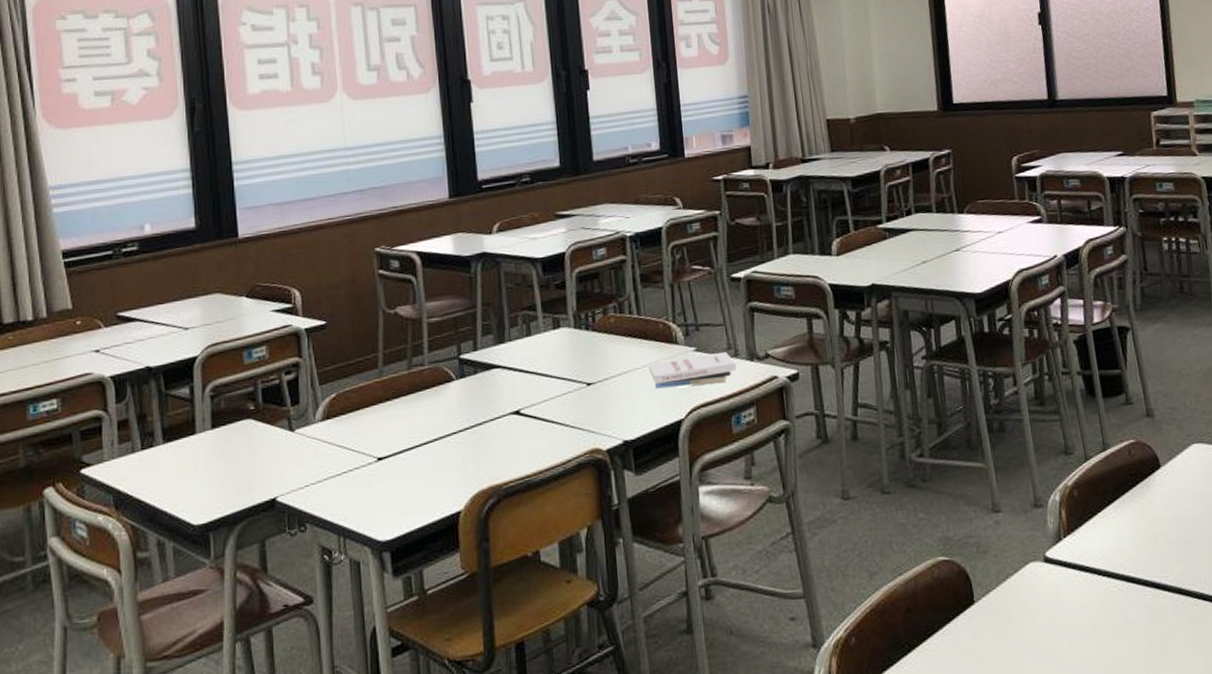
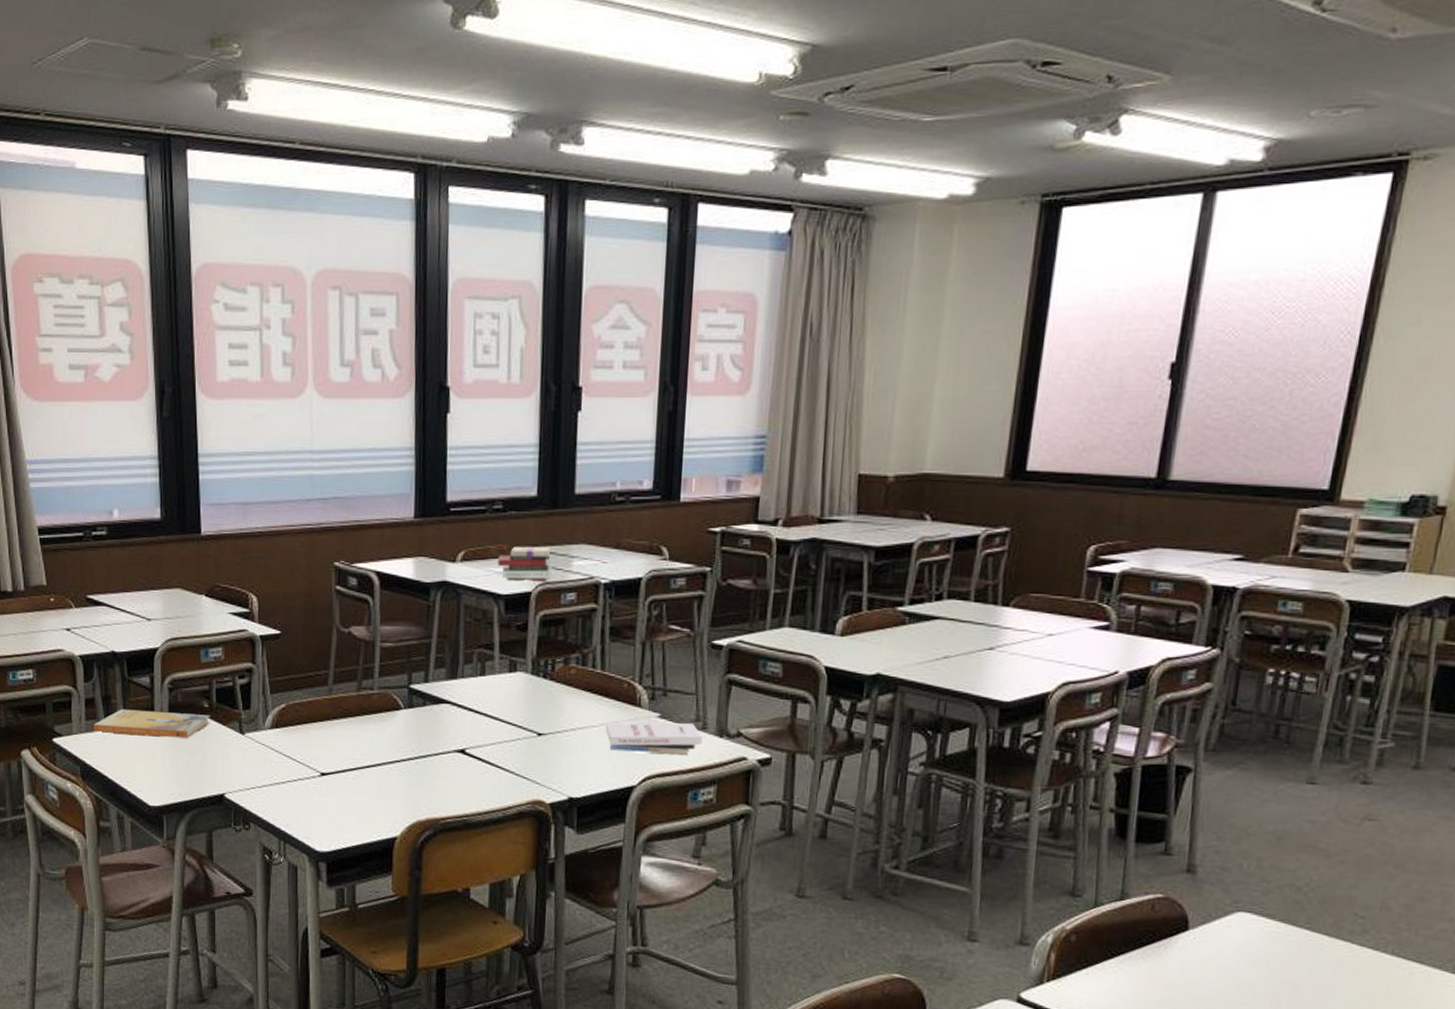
book: none [128,417,257,455] -> present [94,709,211,739]
books: none [531,209,581,244] -> present [498,546,551,581]

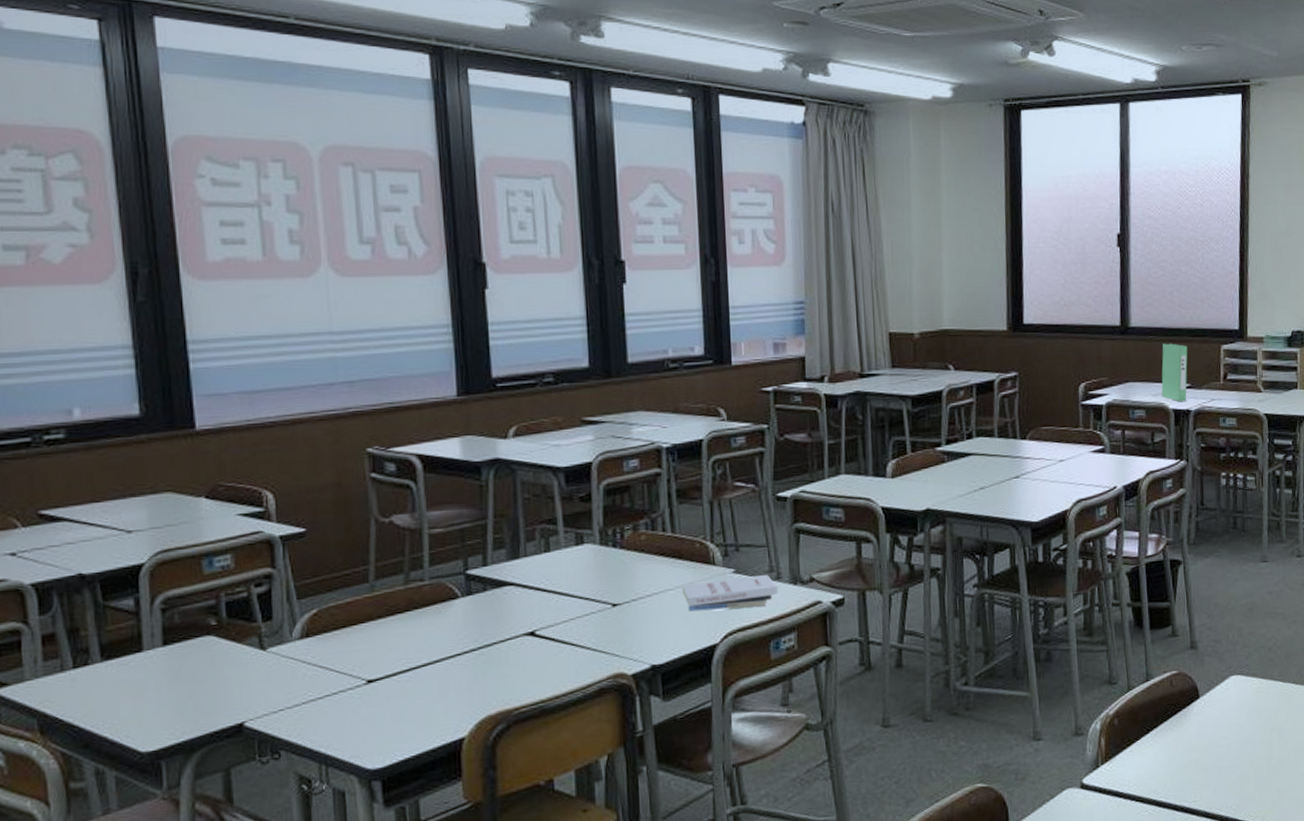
book: present [94,709,211,739] -> none [55,633,220,674]
books: present [498,546,551,581] -> none [553,416,611,452]
binder: none [1199,502,1248,577] -> present [1161,343,1188,402]

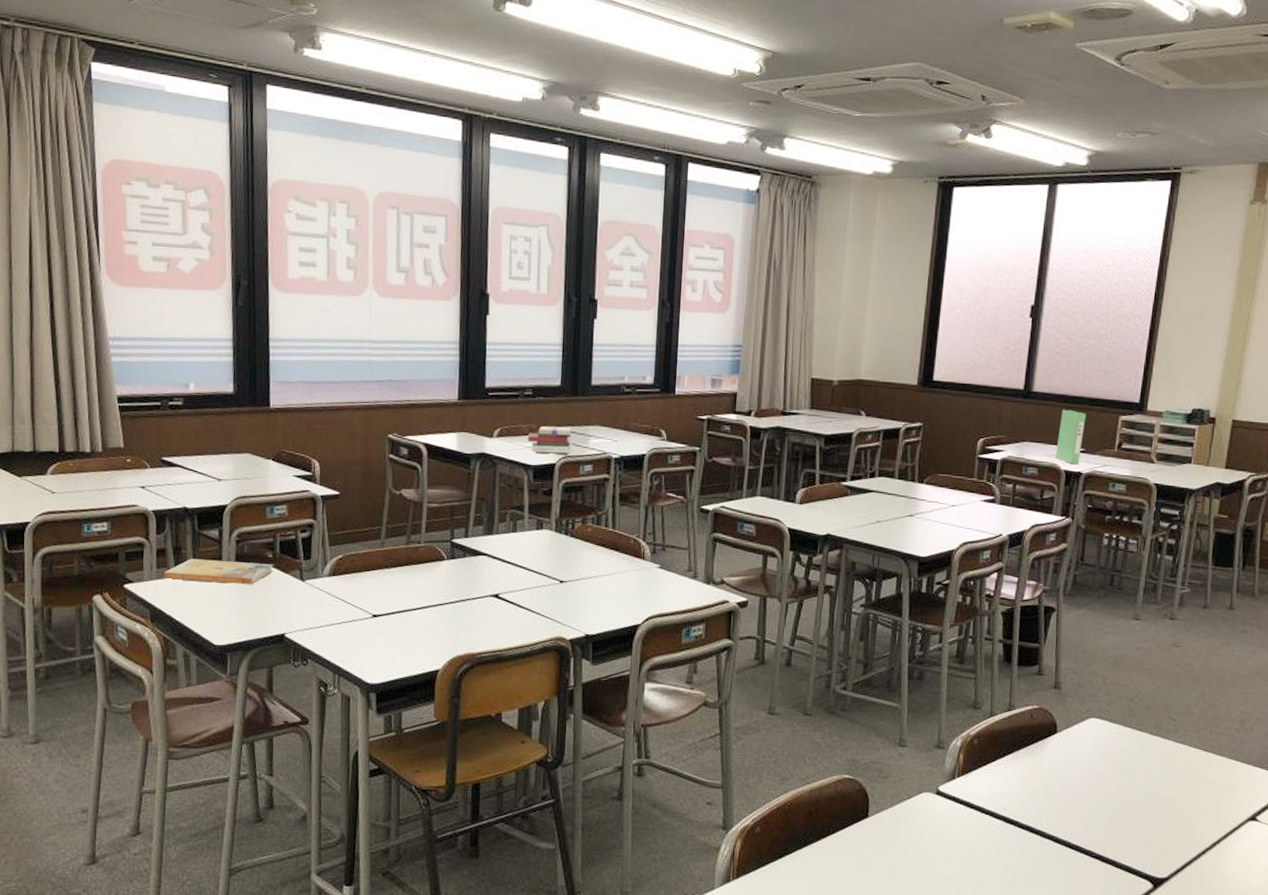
book: none [55,633,220,674] -> present [164,558,274,585]
books: none [553,416,611,452] -> present [528,426,572,455]
books: present [682,574,778,612] -> none [616,572,694,599]

